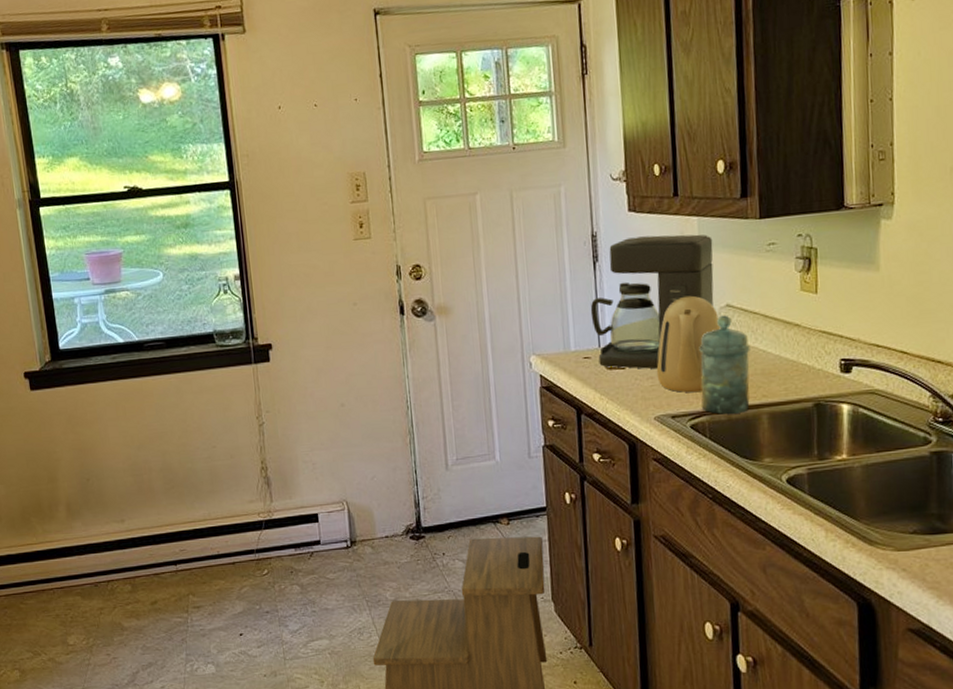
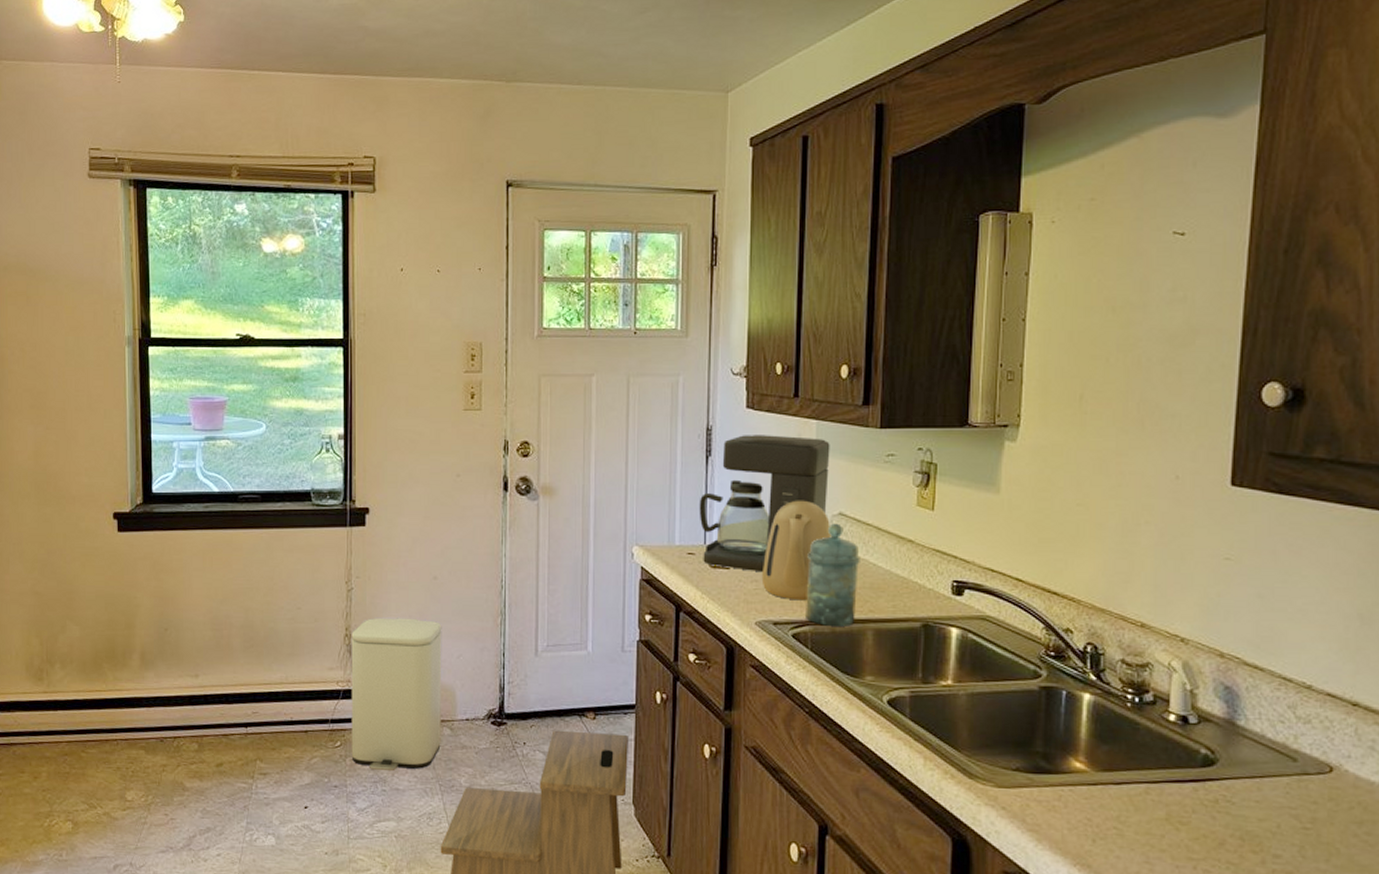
pedal bin: none [267,445,364,593] -> present [351,618,442,772]

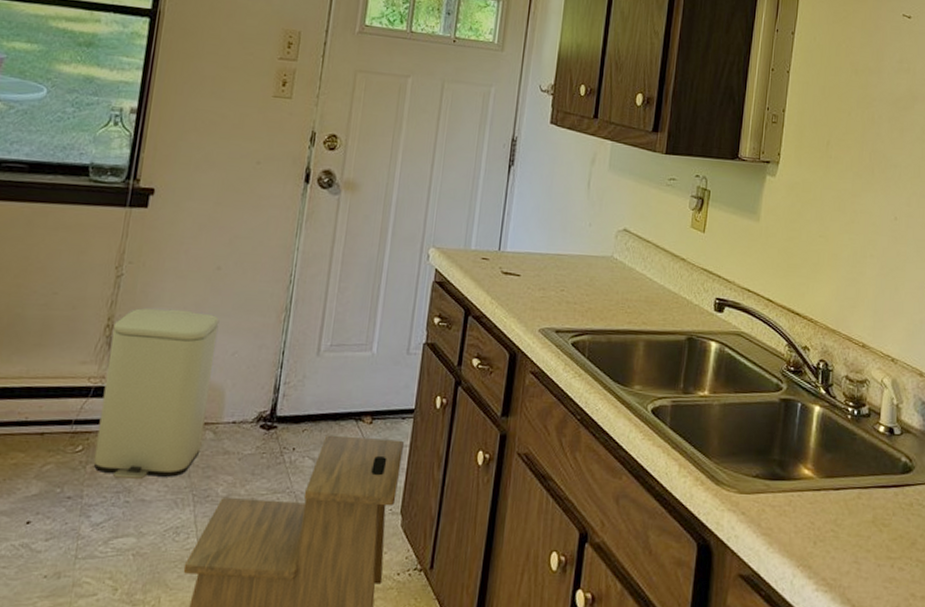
coffee maker: present [699,435,830,573] -> none [496,148,622,281]
kettle: present [761,500,831,601] -> none [548,214,615,311]
canister: present [806,523,862,626] -> none [586,238,640,337]

